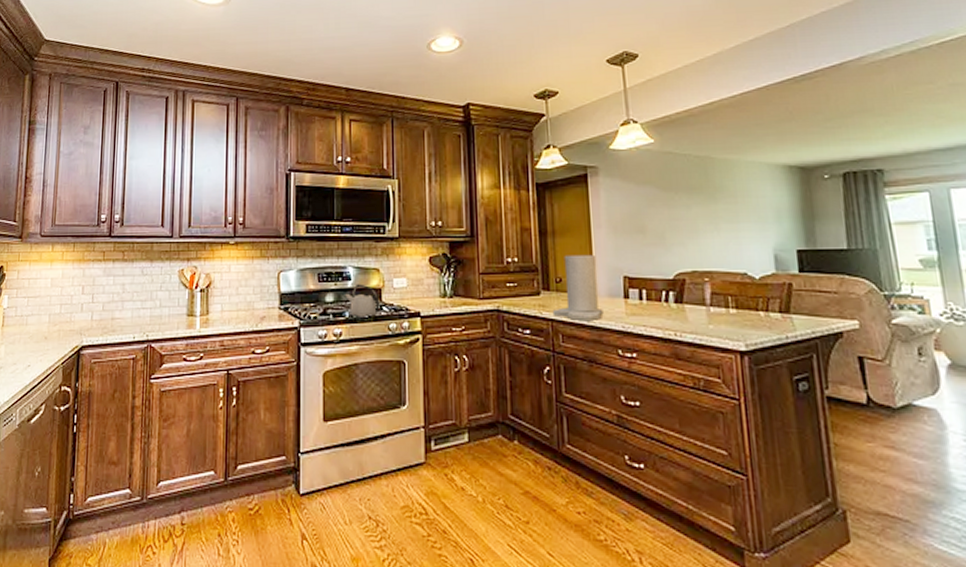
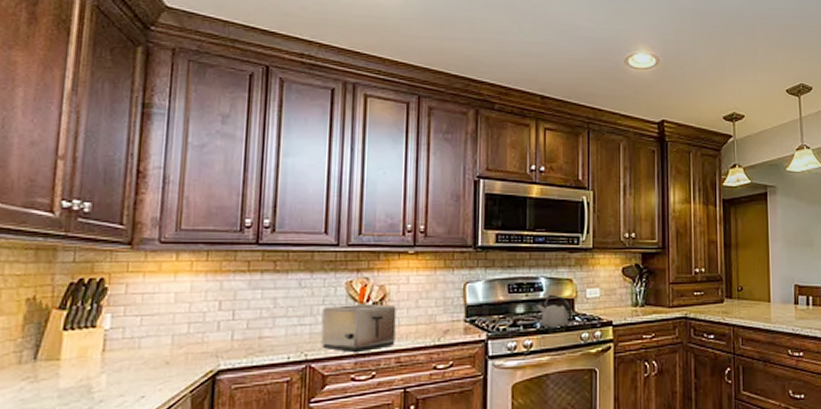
toaster: none [159,290,220,334] -> present [321,303,397,352]
paper towel: present [552,254,604,322] -> none [734,265,777,326]

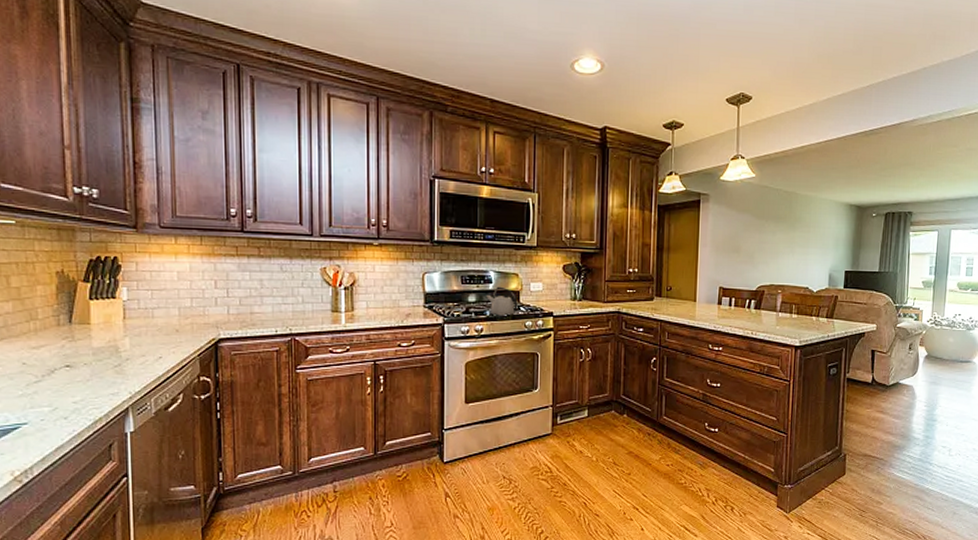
toaster: present [321,303,397,352] -> none [302,287,365,329]

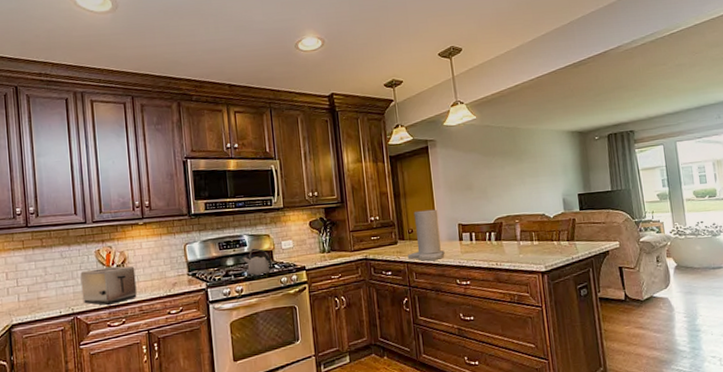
toaster: none [302,287,365,329] -> present [80,266,137,305]
paper towel: none [662,268,701,323] -> present [407,209,445,261]

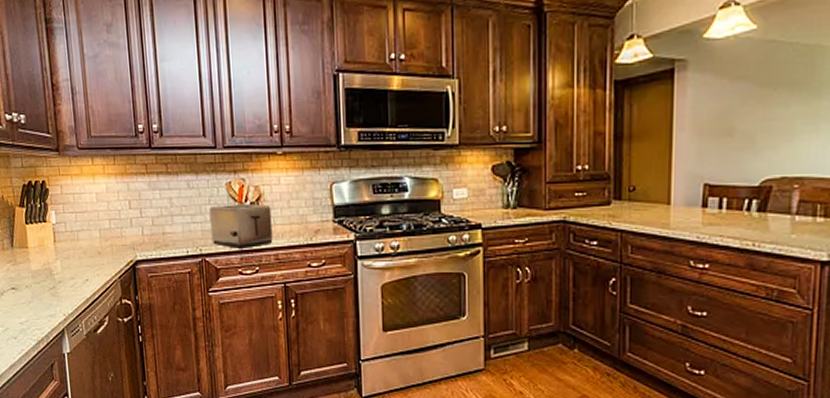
kettle: present [243,248,273,276] -> none [402,195,439,230]
paper towel: present [407,209,445,261] -> none [622,160,678,232]

